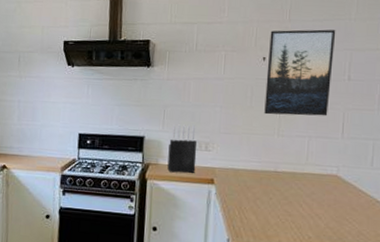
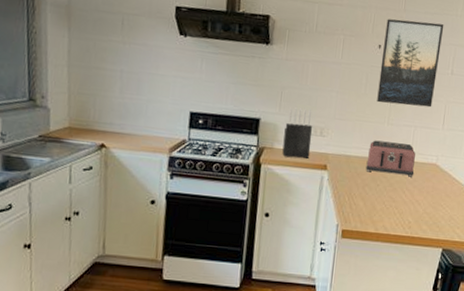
toaster: none [256,152,312,190] -> present [366,140,416,177]

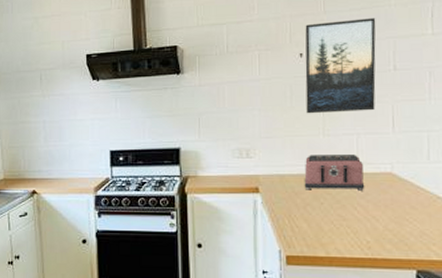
knife block: present [282,107,313,159] -> none [207,131,238,184]

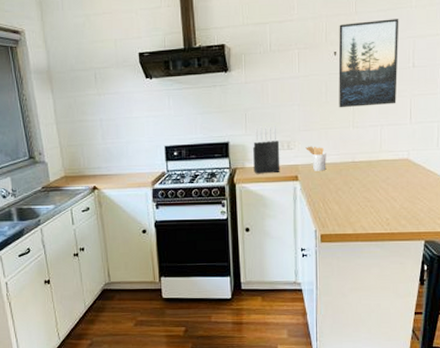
knife block: none [207,131,238,184] -> present [253,125,280,174]
utensil holder: none [267,155,292,183] -> present [305,146,327,171]
toaster: present [304,155,365,191] -> none [336,144,386,177]

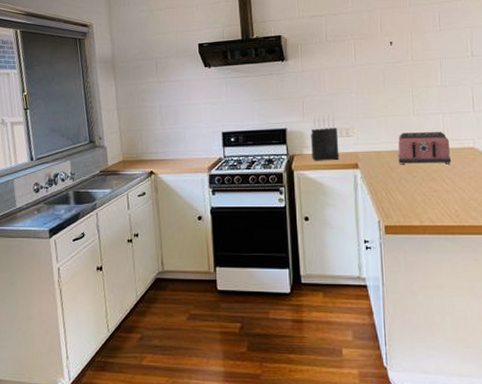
utensil holder: present [305,146,327,171] -> none [365,133,388,159]
toaster: none [336,144,386,177] -> present [398,132,452,165]
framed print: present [338,19,399,108] -> none [394,10,457,96]

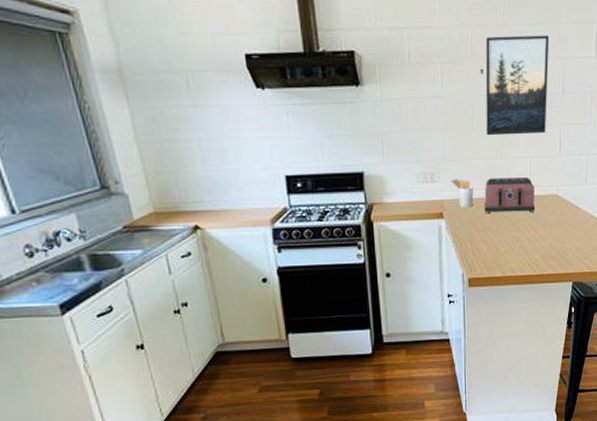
knife block: present [311,112,340,161] -> none [392,153,424,211]
utensil holder: none [365,133,388,159] -> present [451,178,474,208]
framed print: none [394,10,457,96] -> present [485,35,550,136]

